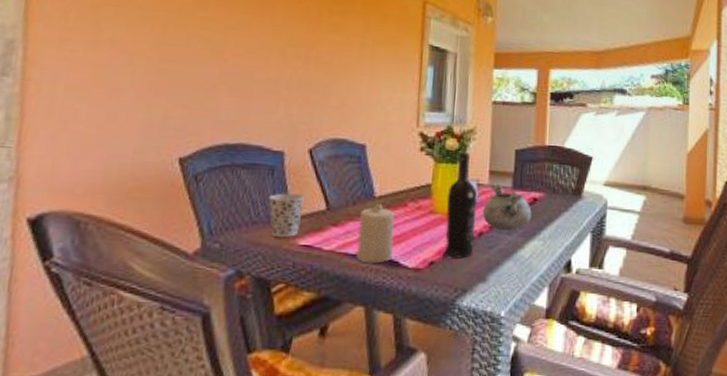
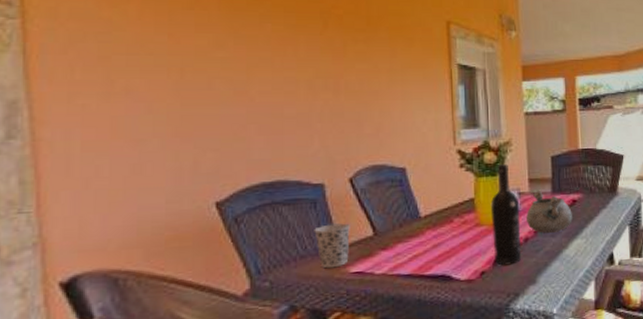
candle: present [356,204,395,264] -> none [407,223,444,281]

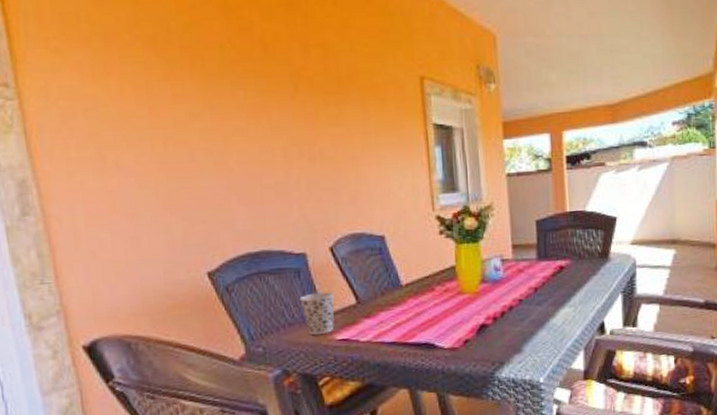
wine bottle: present [490,164,522,265] -> none [472,230,506,334]
decorative bowl: present [526,191,572,233] -> none [510,257,560,302]

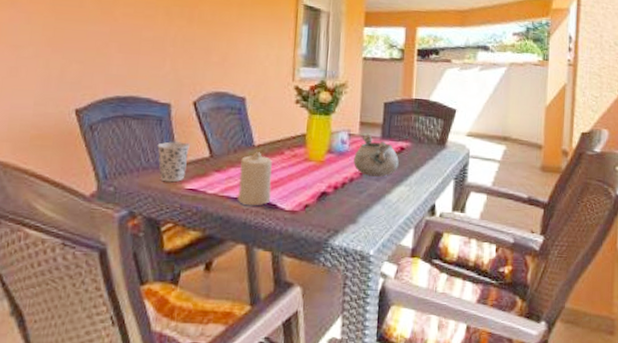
candle: none [389,291,427,349] -> present [238,152,272,206]
decorative bowl: none [510,257,560,302] -> present [354,135,399,177]

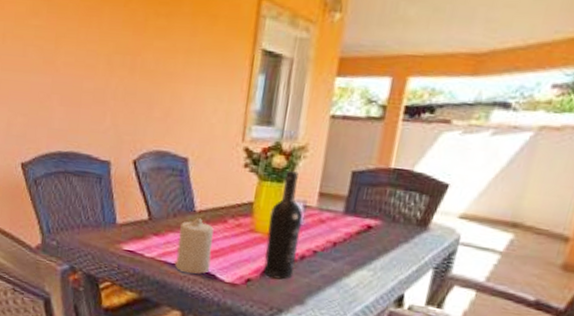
cup: present [157,141,190,183] -> none [97,200,129,242]
wine bottle: none [319,105,349,202] -> present [263,171,303,280]
decorative bowl: present [354,135,399,177] -> none [307,208,364,258]

